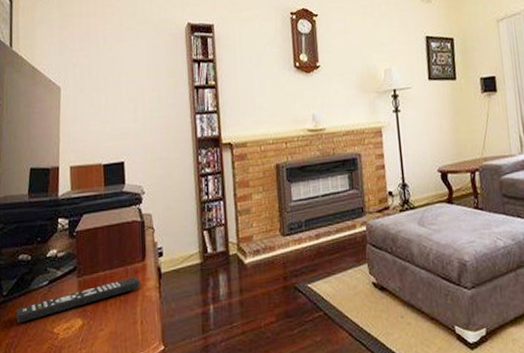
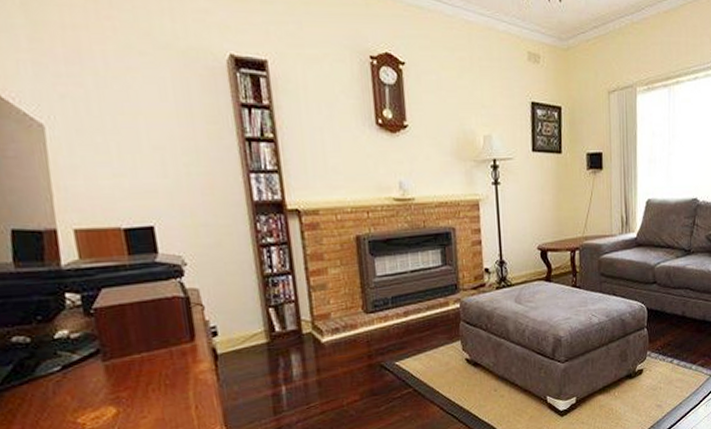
remote control: present [16,277,141,324] -> none [18,359,191,415]

